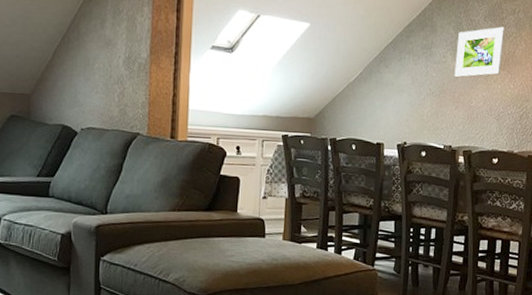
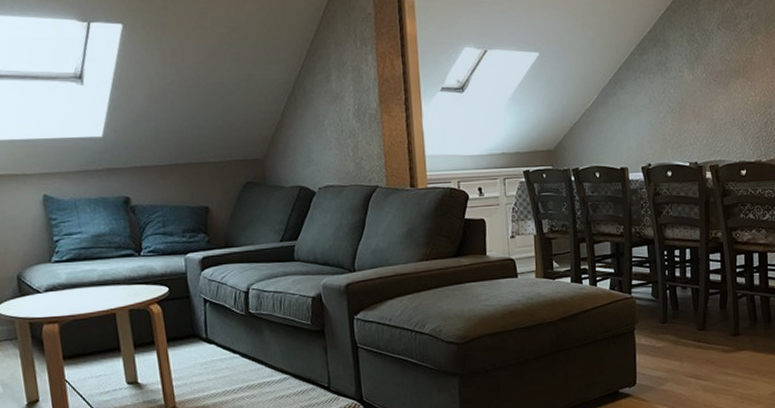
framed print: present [454,26,505,78] -> none [692,33,740,91]

